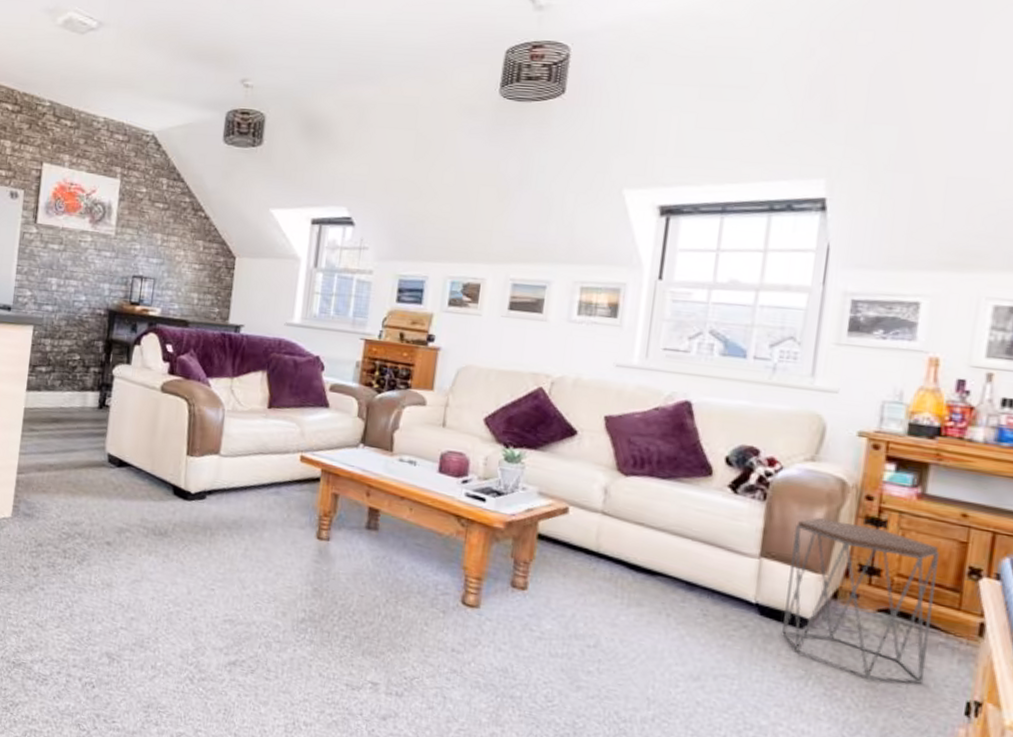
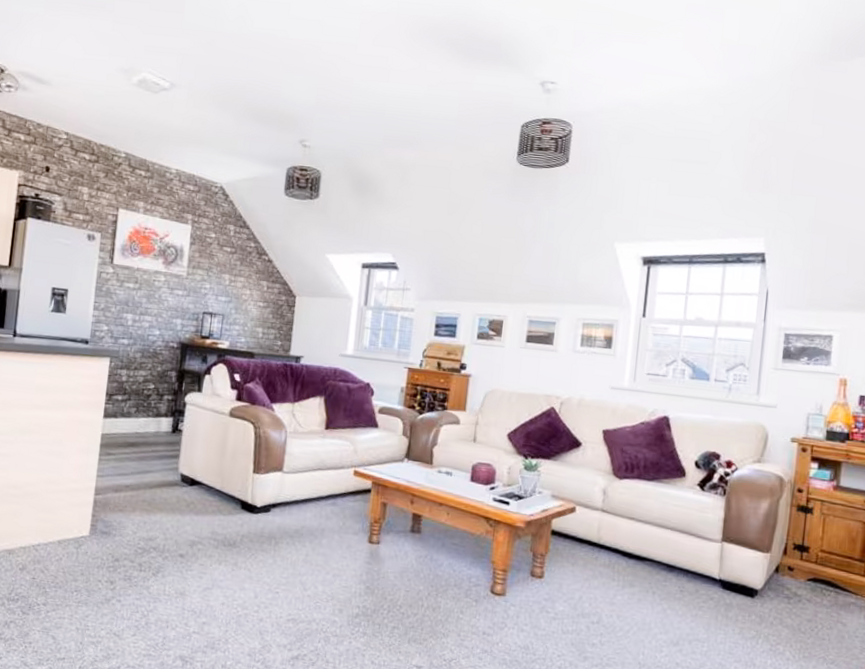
side table: present [782,517,941,684] -> none [739,507,851,637]

